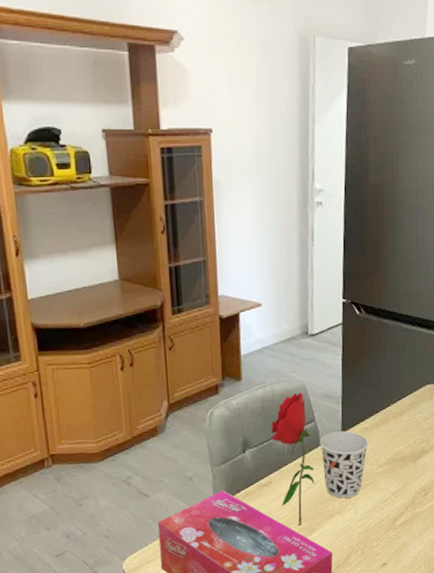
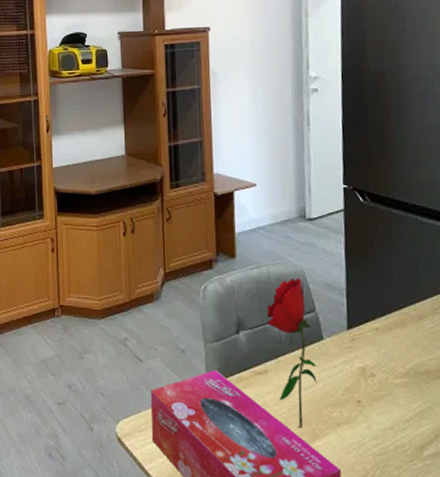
cup: present [320,430,368,499] -> none [322,326,381,408]

